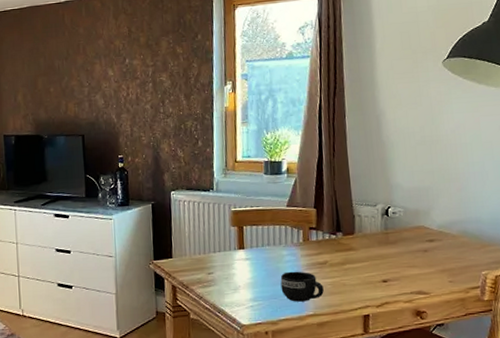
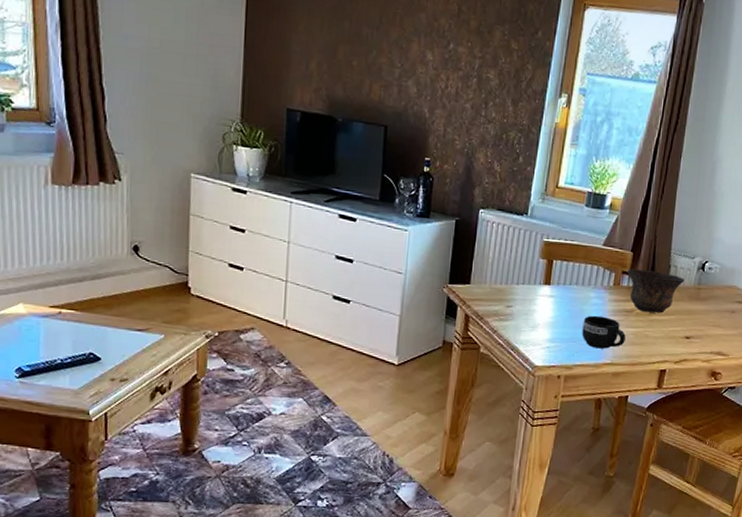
bowl: none [313,223,371,263] -> present [626,269,685,314]

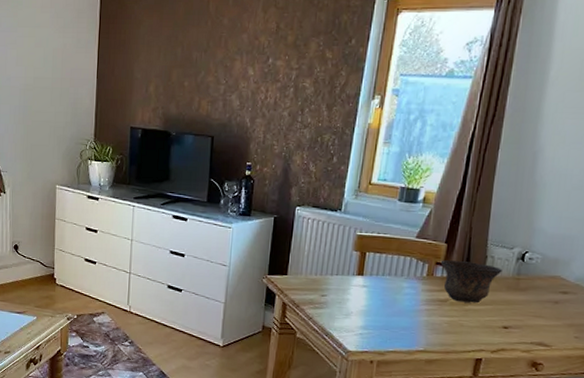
mug: present [582,315,626,349] -> none [394,304,439,337]

